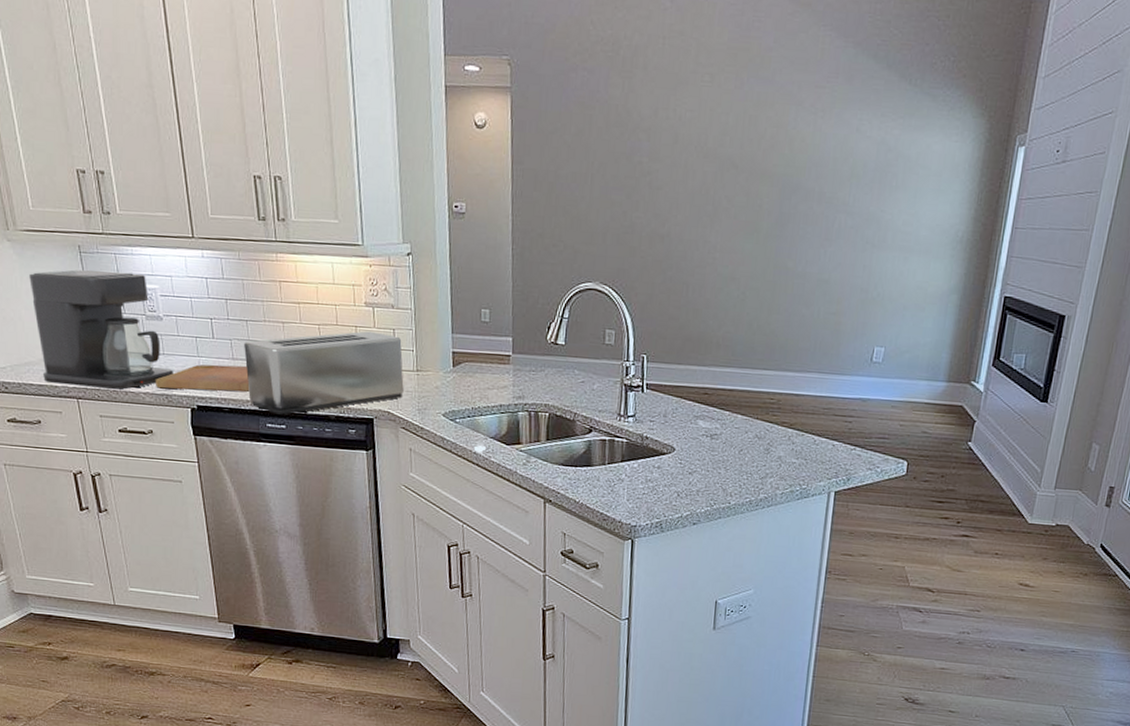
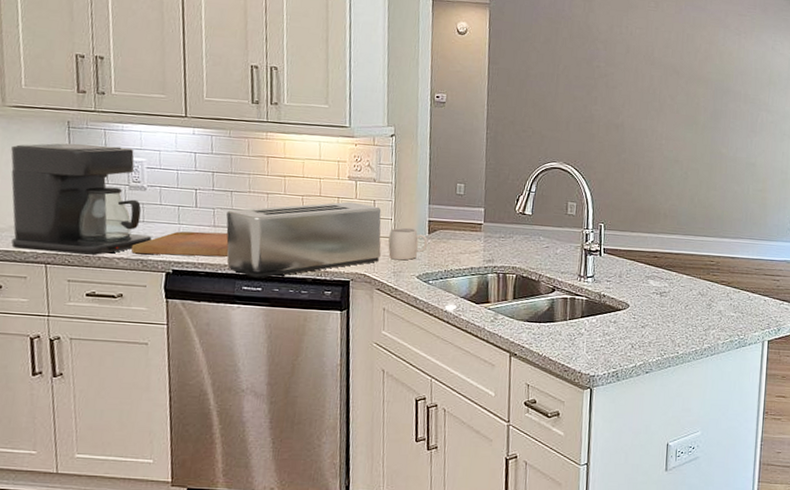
mug: none [411,359,453,397] -> present [388,227,428,261]

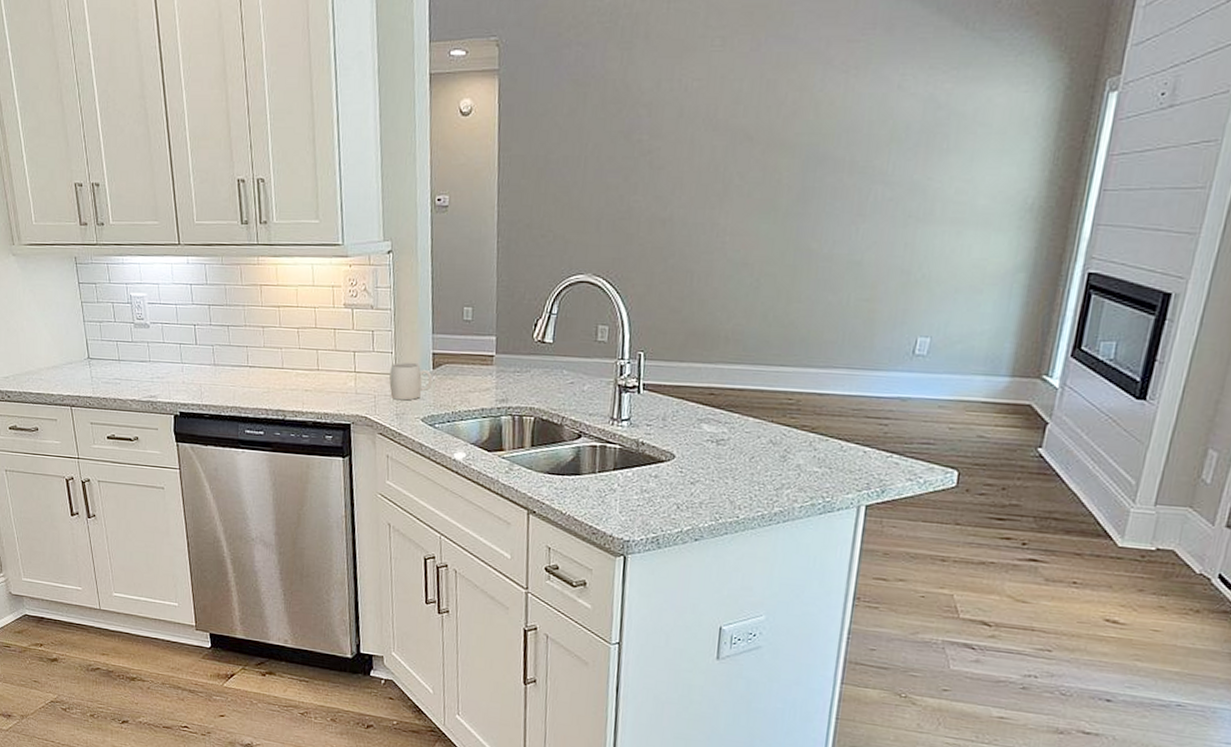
coffee maker: present [10,143,152,256] -> none [31,280,159,398]
cutting board: present [131,231,229,257] -> none [141,370,230,398]
toaster: present [226,201,382,278] -> none [225,333,382,421]

